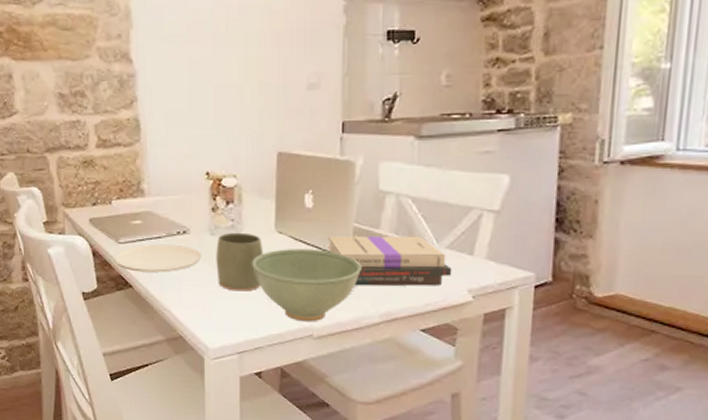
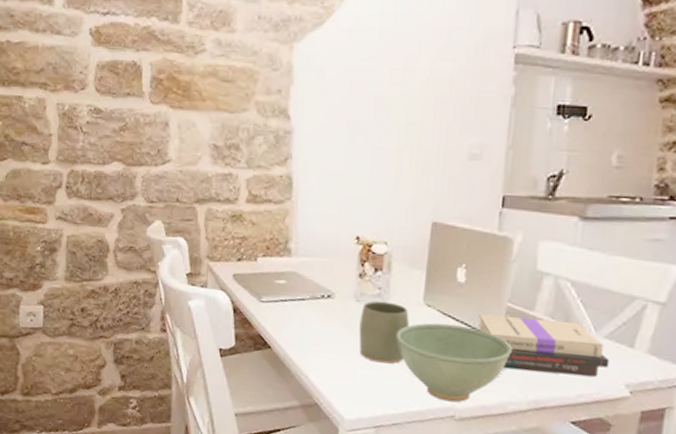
plate: present [115,244,203,272] -> none [256,306,346,336]

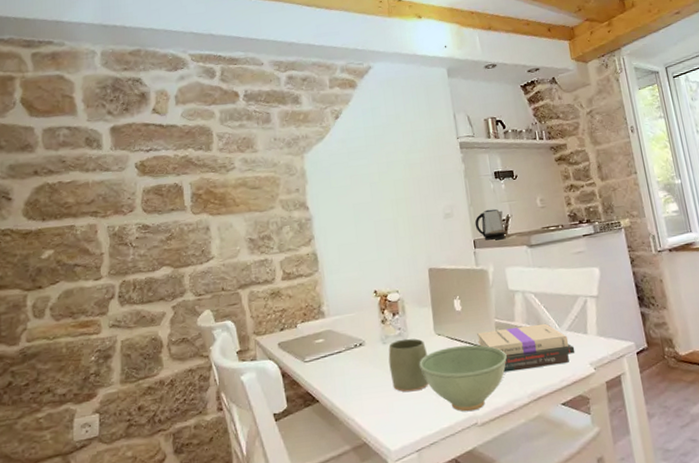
kettle: none [510,157,555,202] -> present [474,208,506,241]

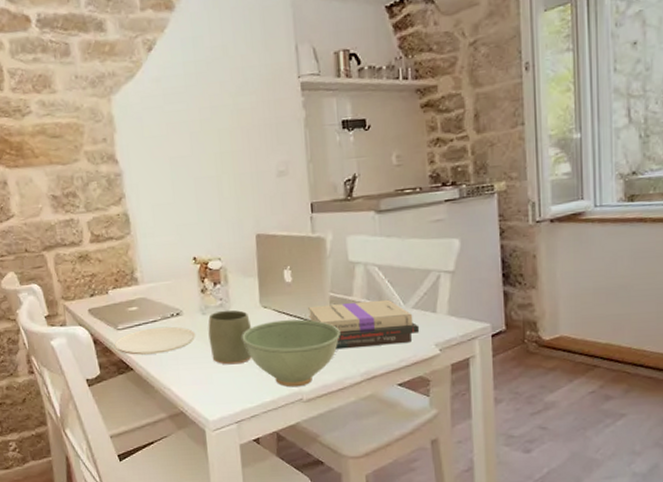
plate: none [302,356,378,387] -> present [115,326,196,355]
kettle: present [474,208,506,241] -> none [313,166,350,205]

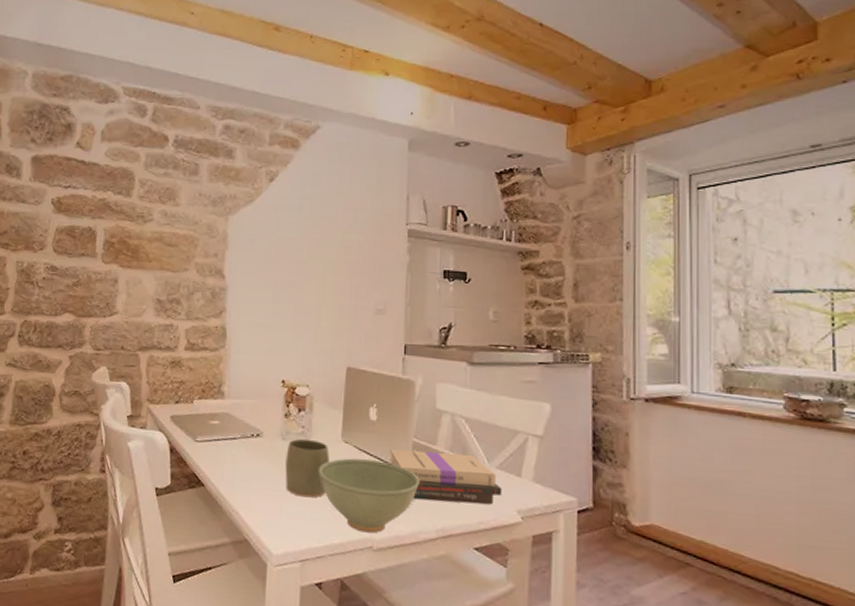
plate: present [115,326,196,355] -> none [191,444,273,473]

